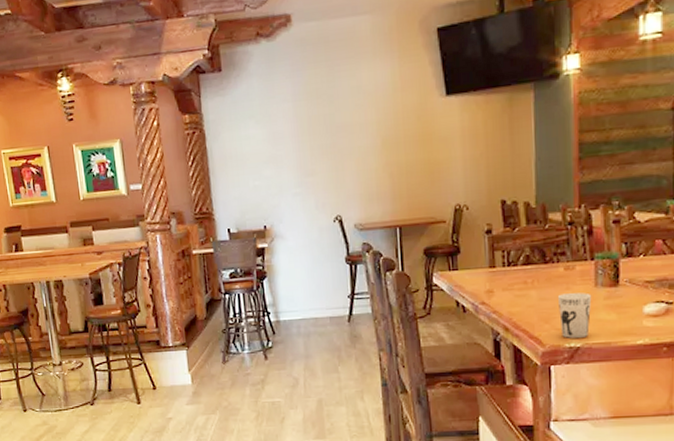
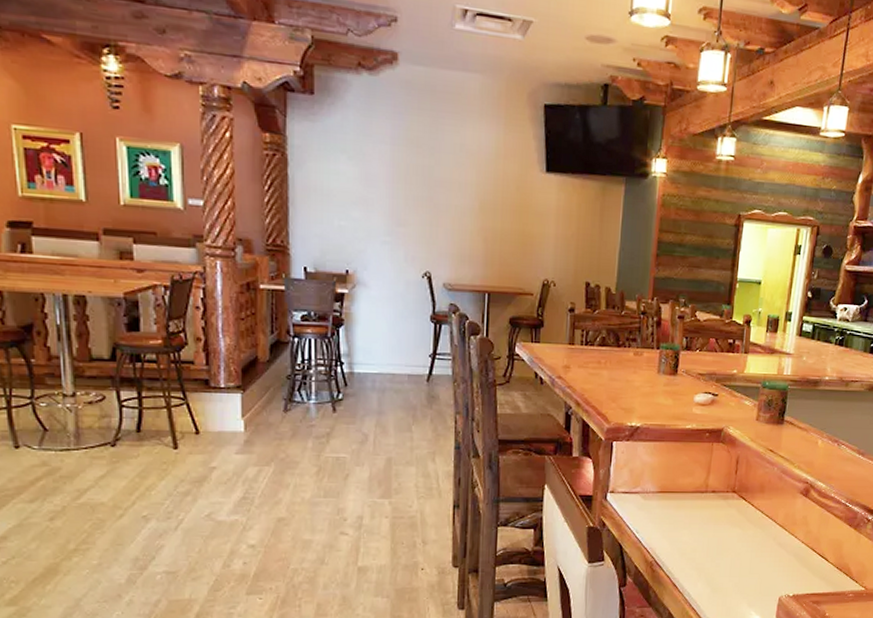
cup: present [558,292,592,338] -> none [625,377,654,418]

